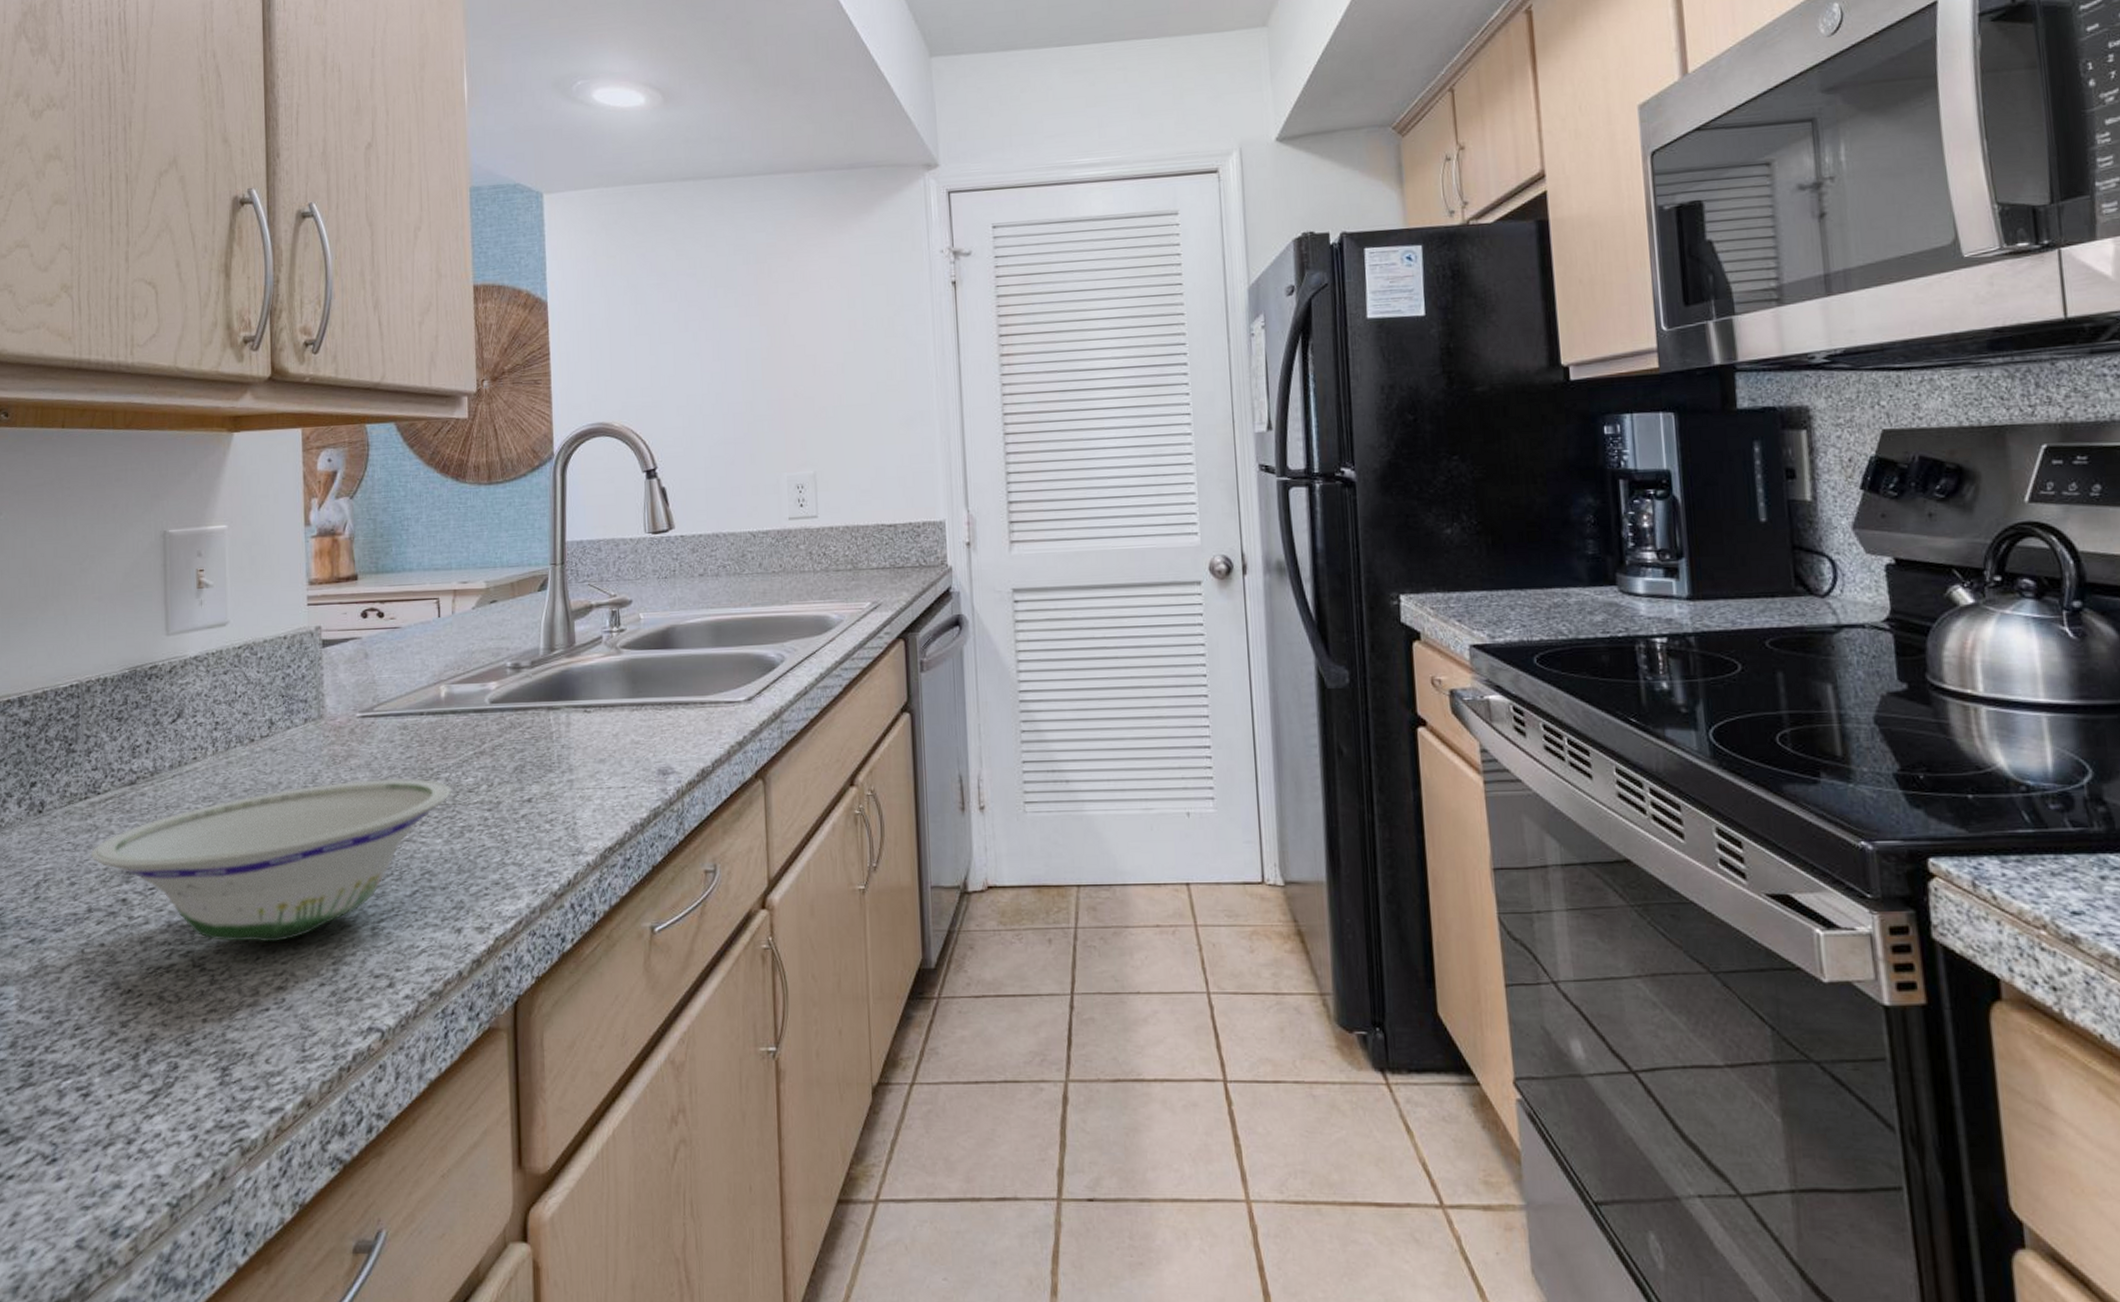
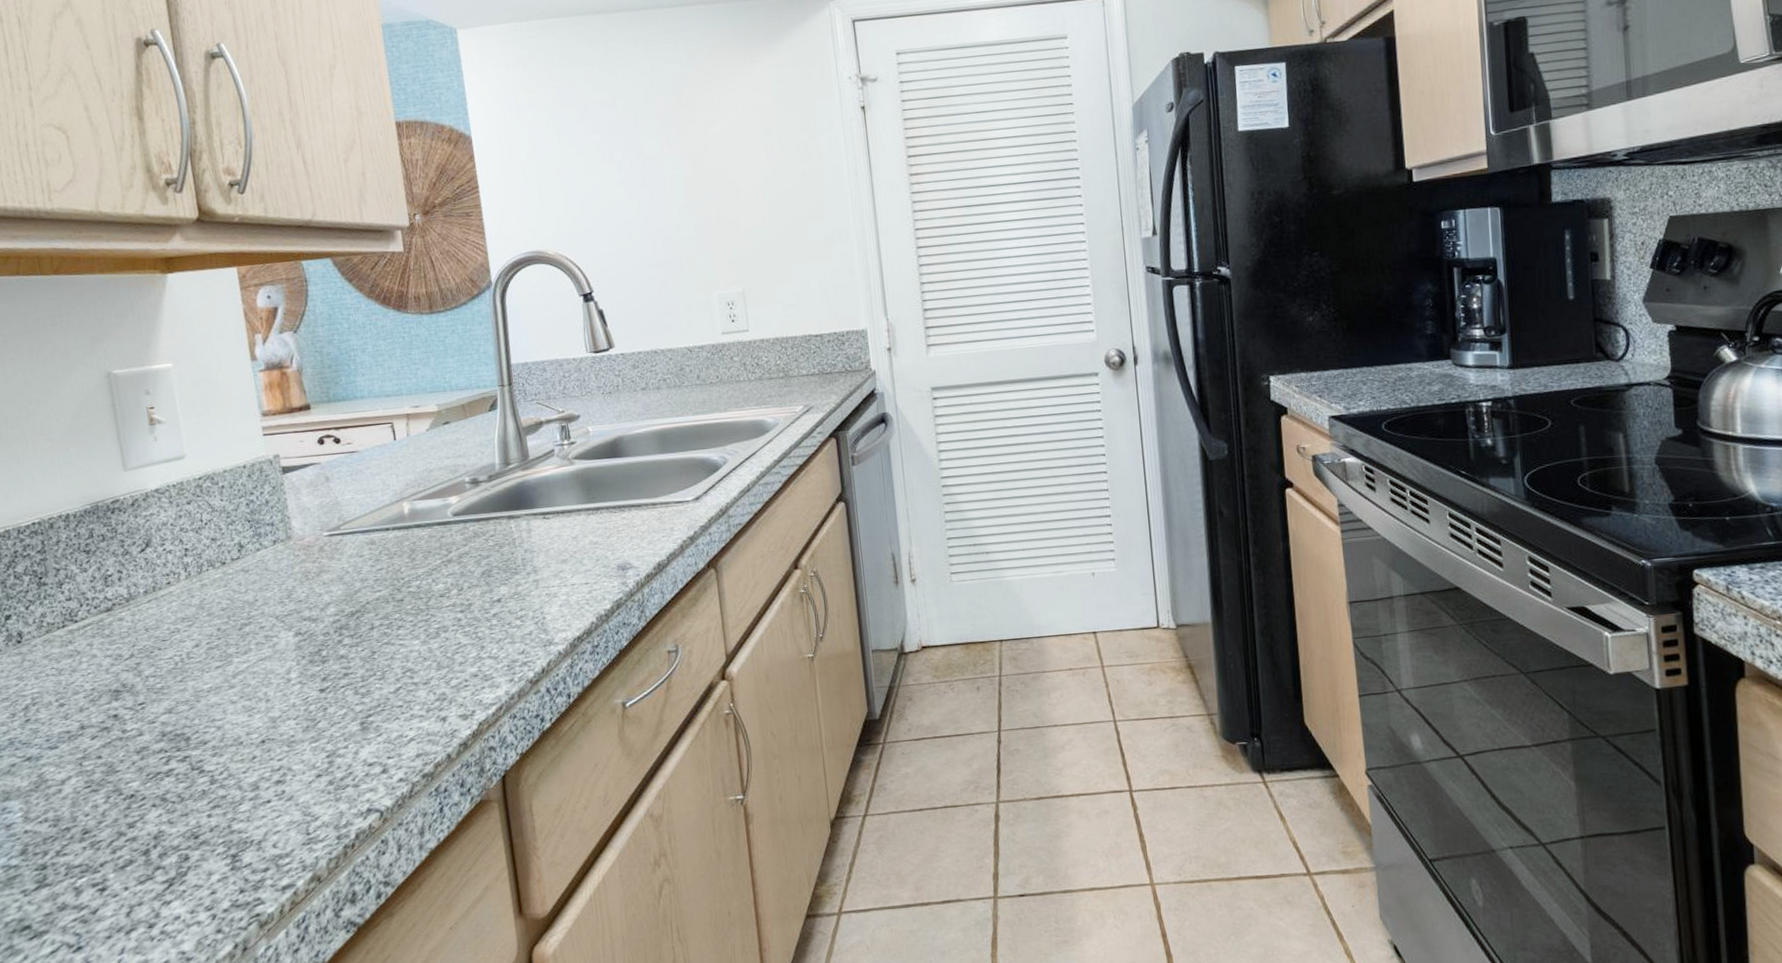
bowl: present [90,778,451,943] -> none [76,588,423,745]

